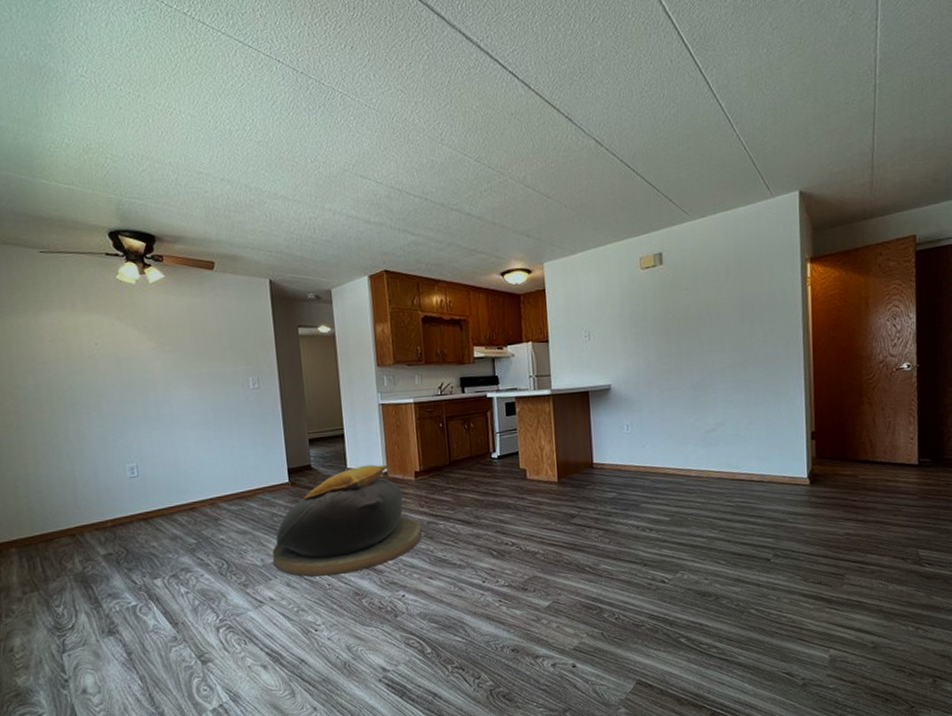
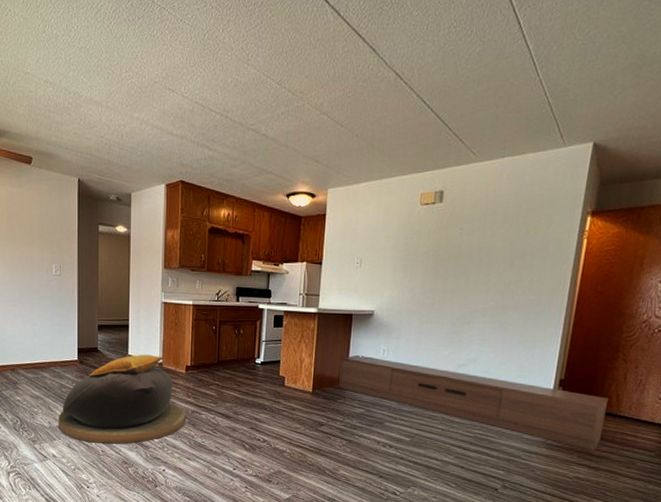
tv stand: none [583,434,863,503] -> present [339,355,609,451]

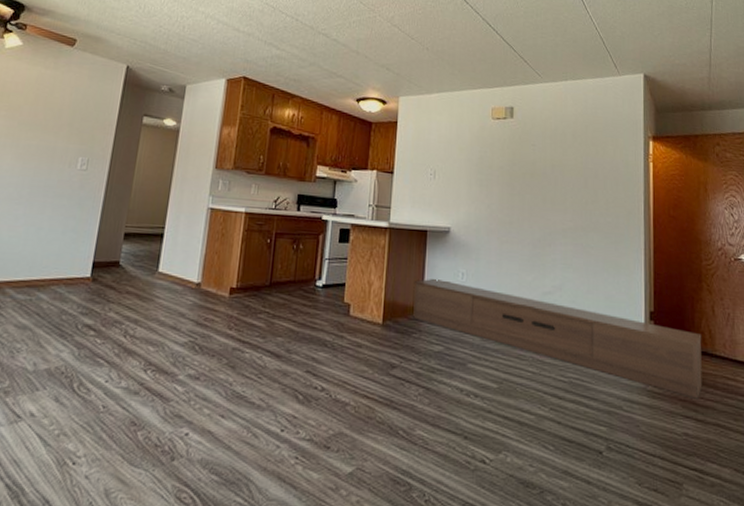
beanbag: present [59,354,186,444] -> none [47,271,224,396]

